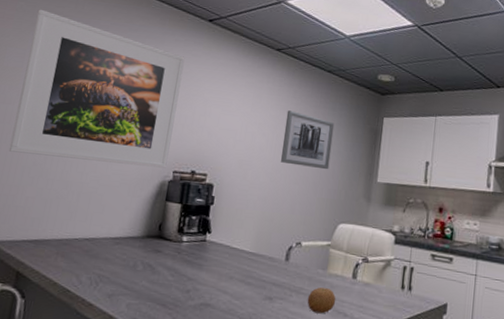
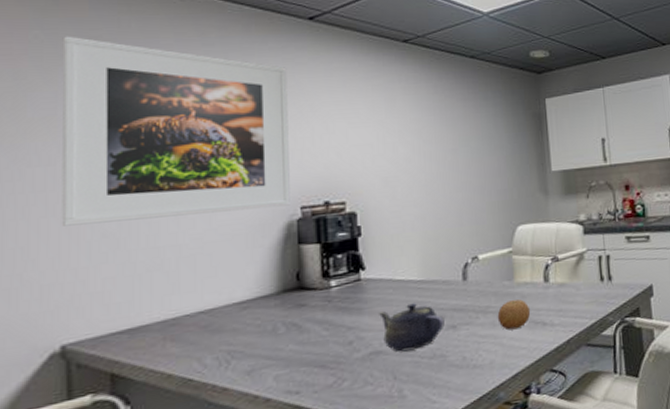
teapot: none [213,270,264,310] -> present [379,303,444,352]
wall art: present [280,110,335,170] -> none [430,109,494,171]

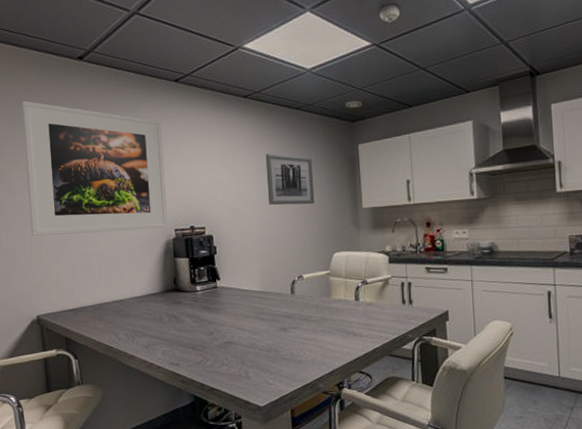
teapot: present [379,303,444,352] -> none [231,308,278,344]
wall art: none [430,109,494,171] -> present [265,154,315,206]
fruit: present [497,299,531,330] -> none [317,313,344,337]

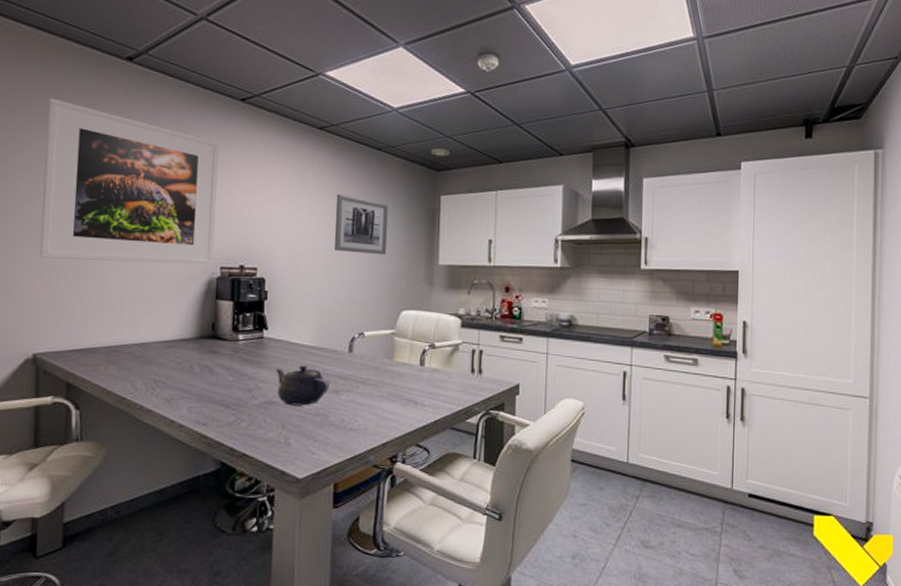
teapot: none [231,308,278,344] -> present [276,365,329,406]

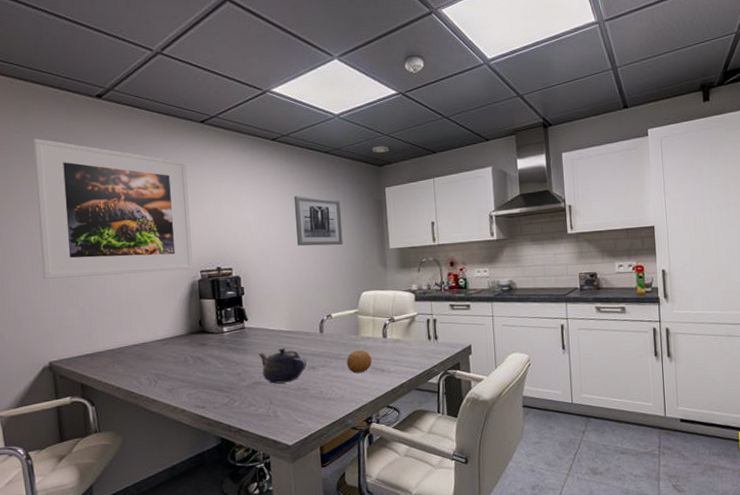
fruit: none [375,377,405,403] -> present [346,350,372,374]

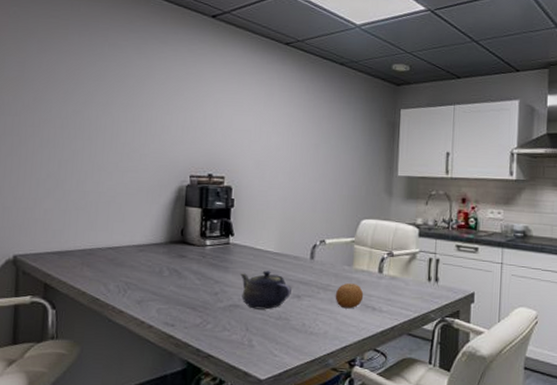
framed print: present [33,138,194,279] -> none [21,14,191,173]
wall art: present [293,196,343,246] -> none [297,107,351,166]

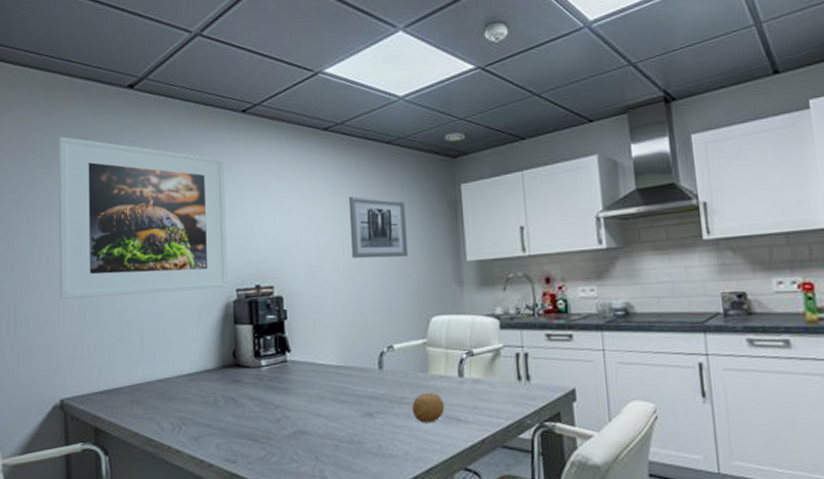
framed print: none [21,14,191,173] -> present [58,136,229,299]
teapot: present [240,270,291,310] -> none [303,388,362,434]
wall art: none [297,107,351,166] -> present [348,196,409,259]

